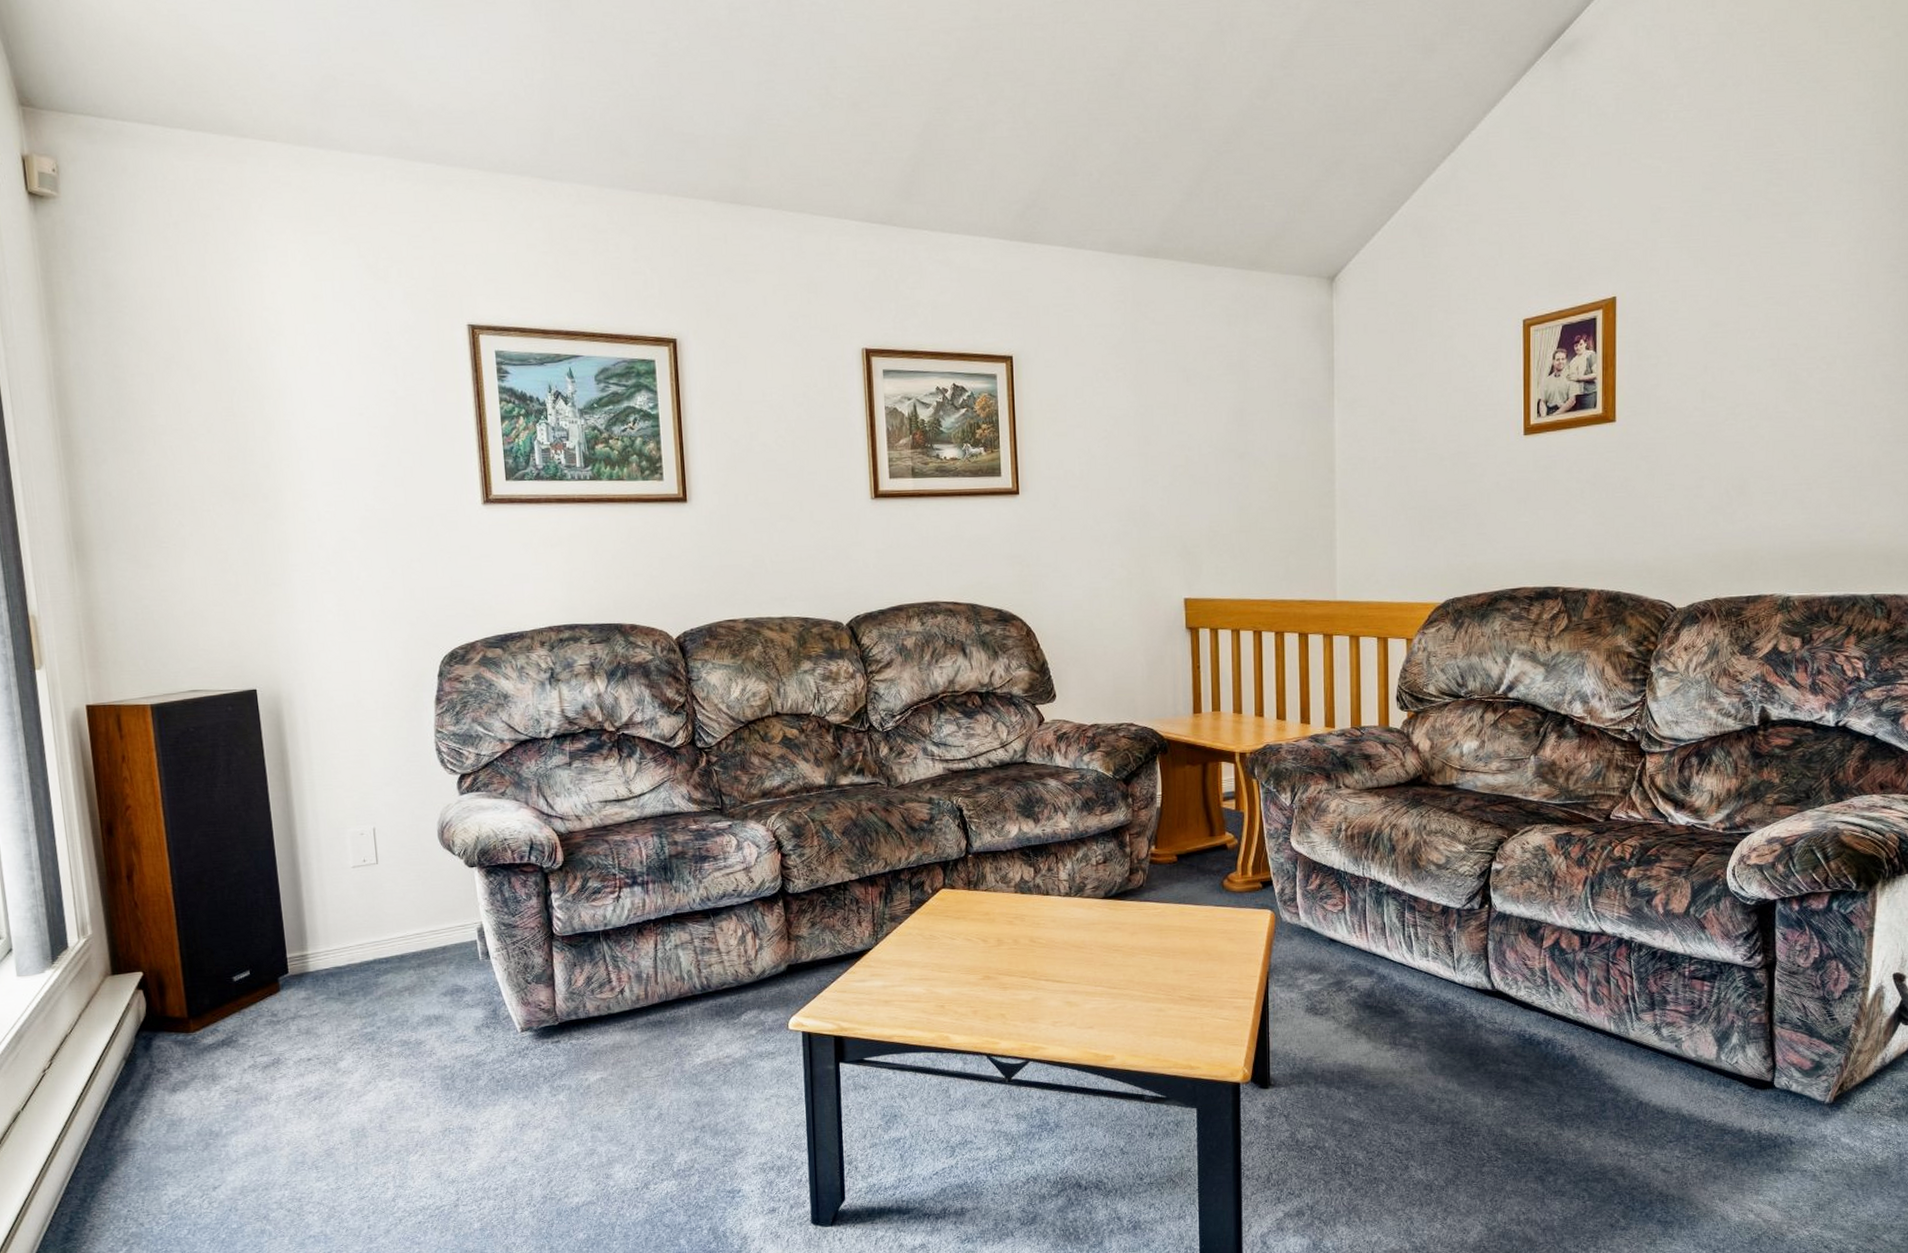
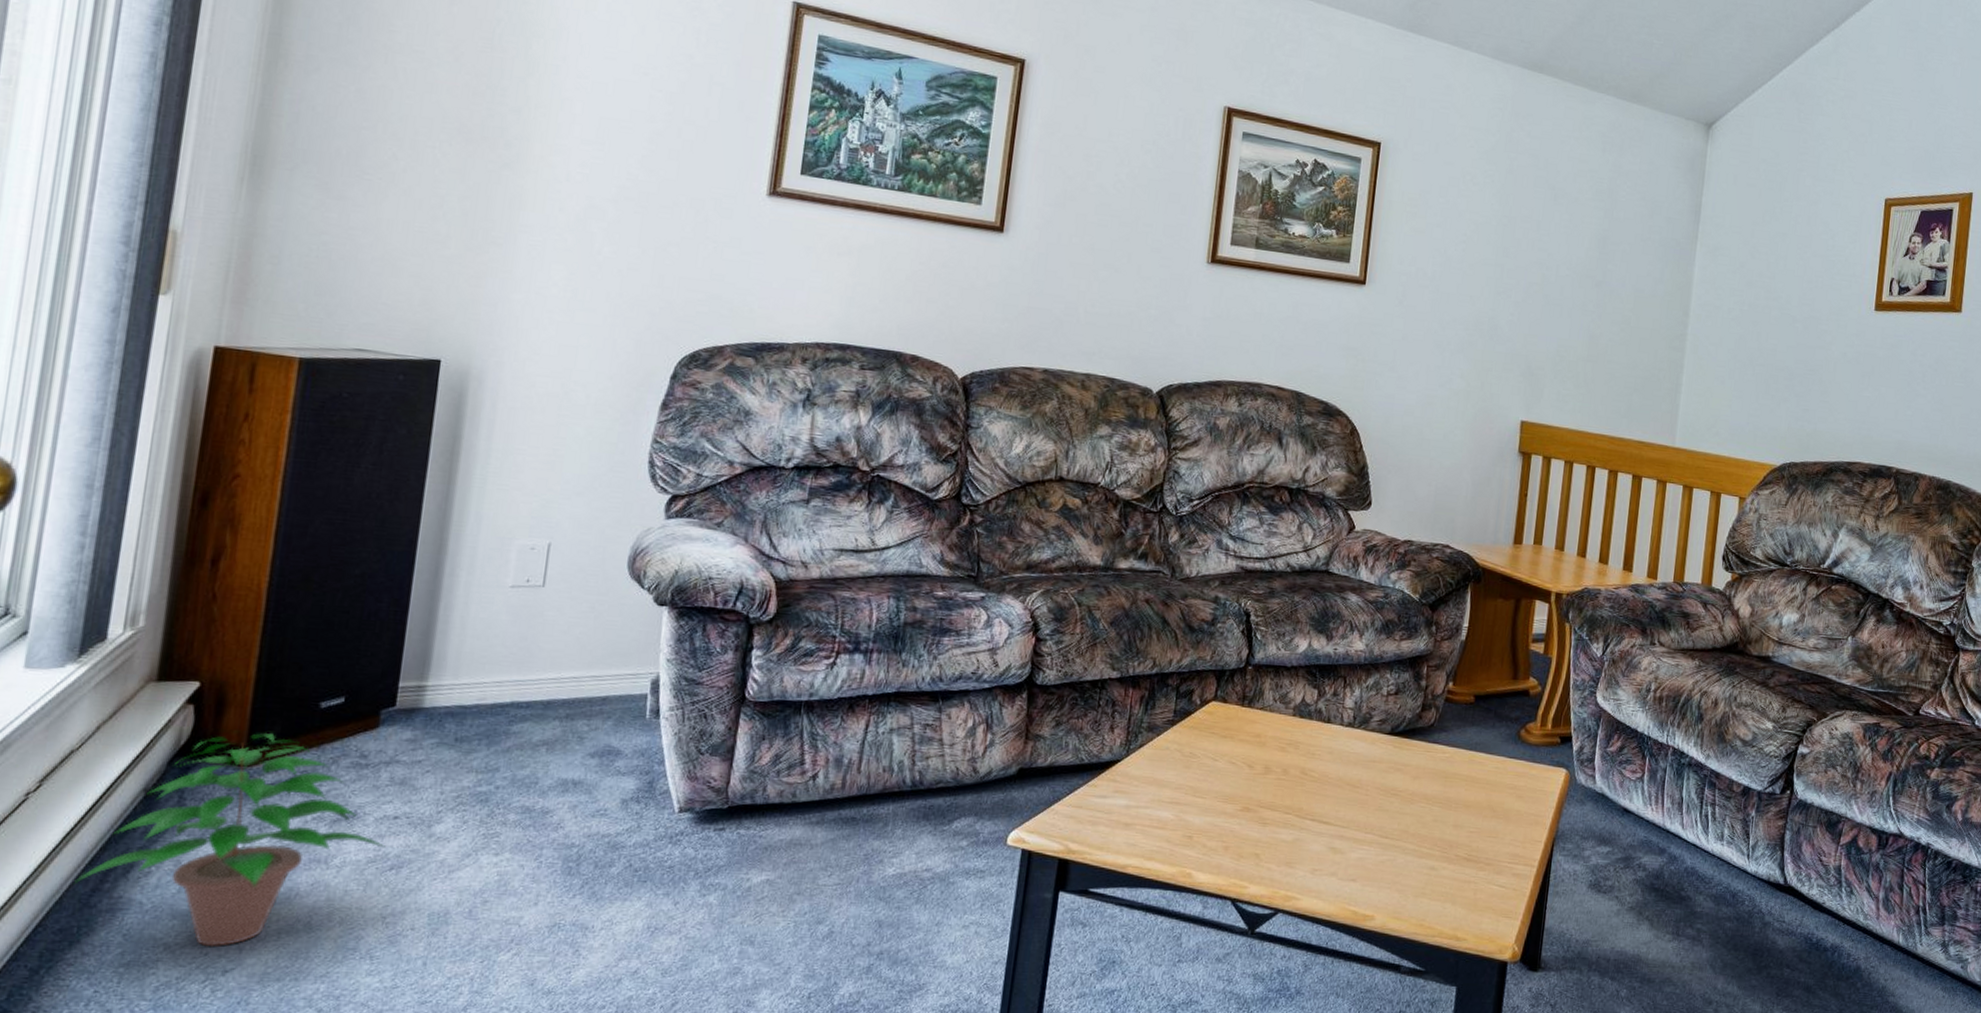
potted plant: none [93,1006,307,1171] -> present [74,733,386,948]

